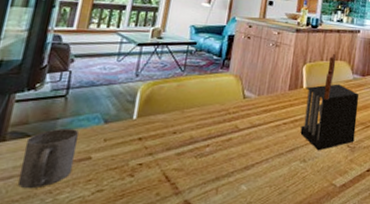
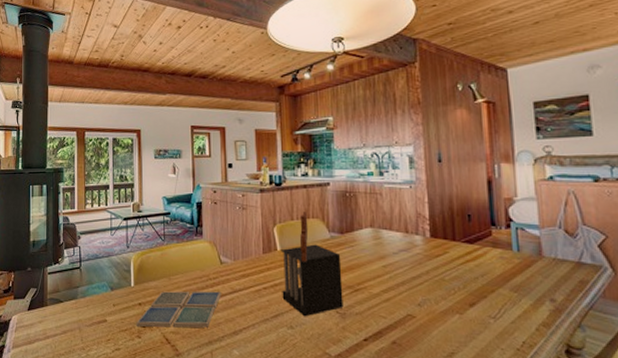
mug: present [18,129,80,189] -> none [60,296,95,345]
drink coaster: none [130,125,239,164] -> present [136,291,221,328]

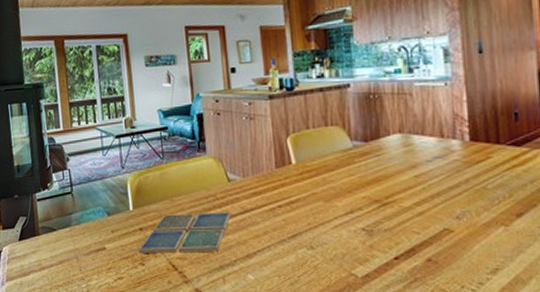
knife block: present [280,212,344,317] -> none [295,119,370,236]

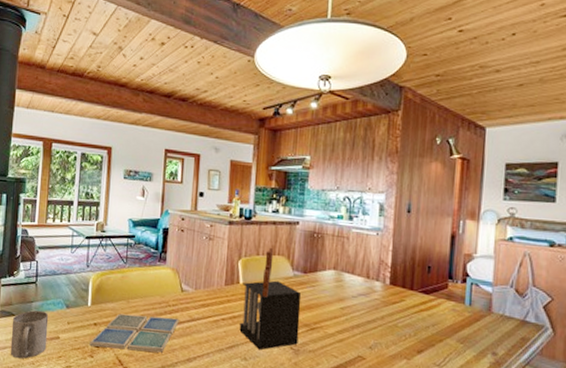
mug: none [54,222,94,276] -> present [10,310,49,359]
knife block: none [295,119,370,236] -> present [239,248,302,351]

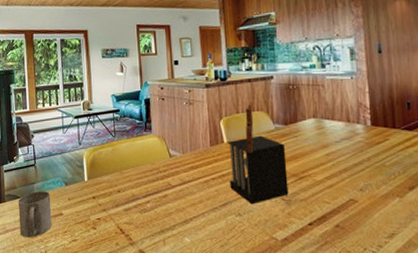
drink coaster: present [89,313,179,353] -> none [91,183,172,219]

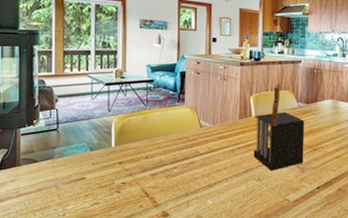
mug: present [18,191,52,238] -> none [35,156,73,202]

